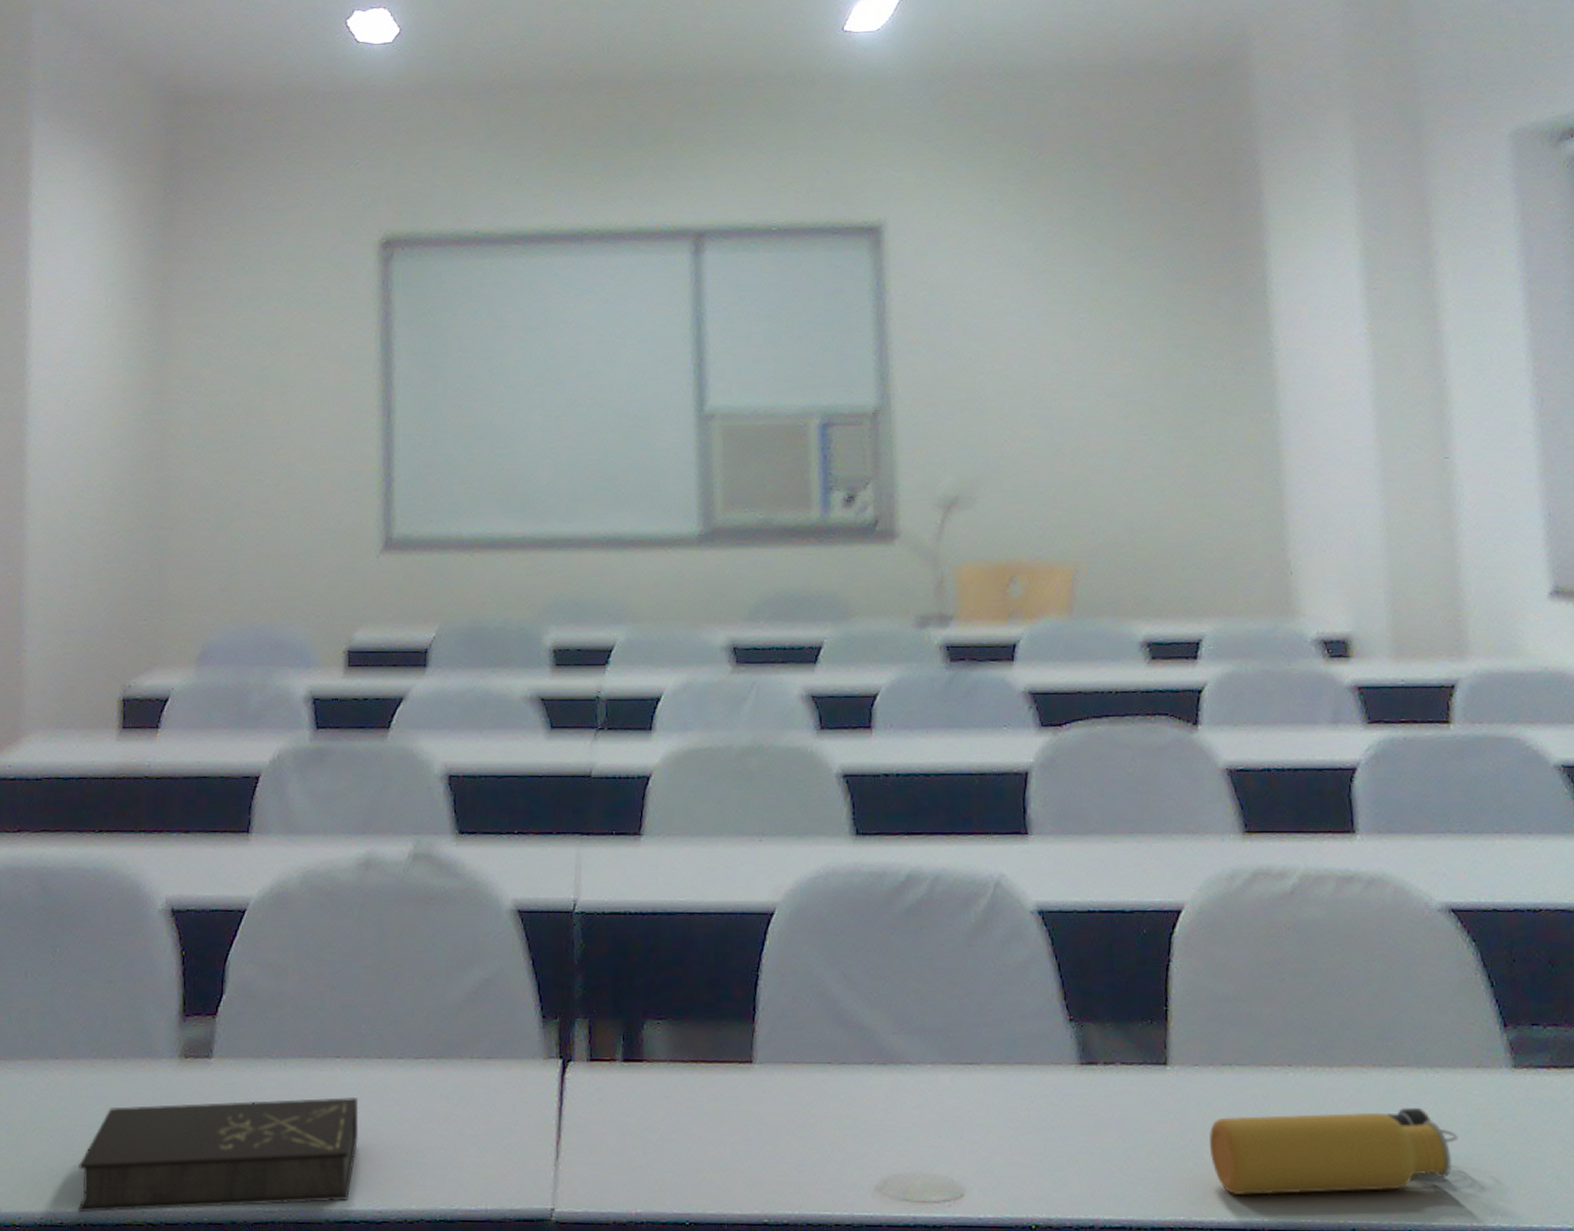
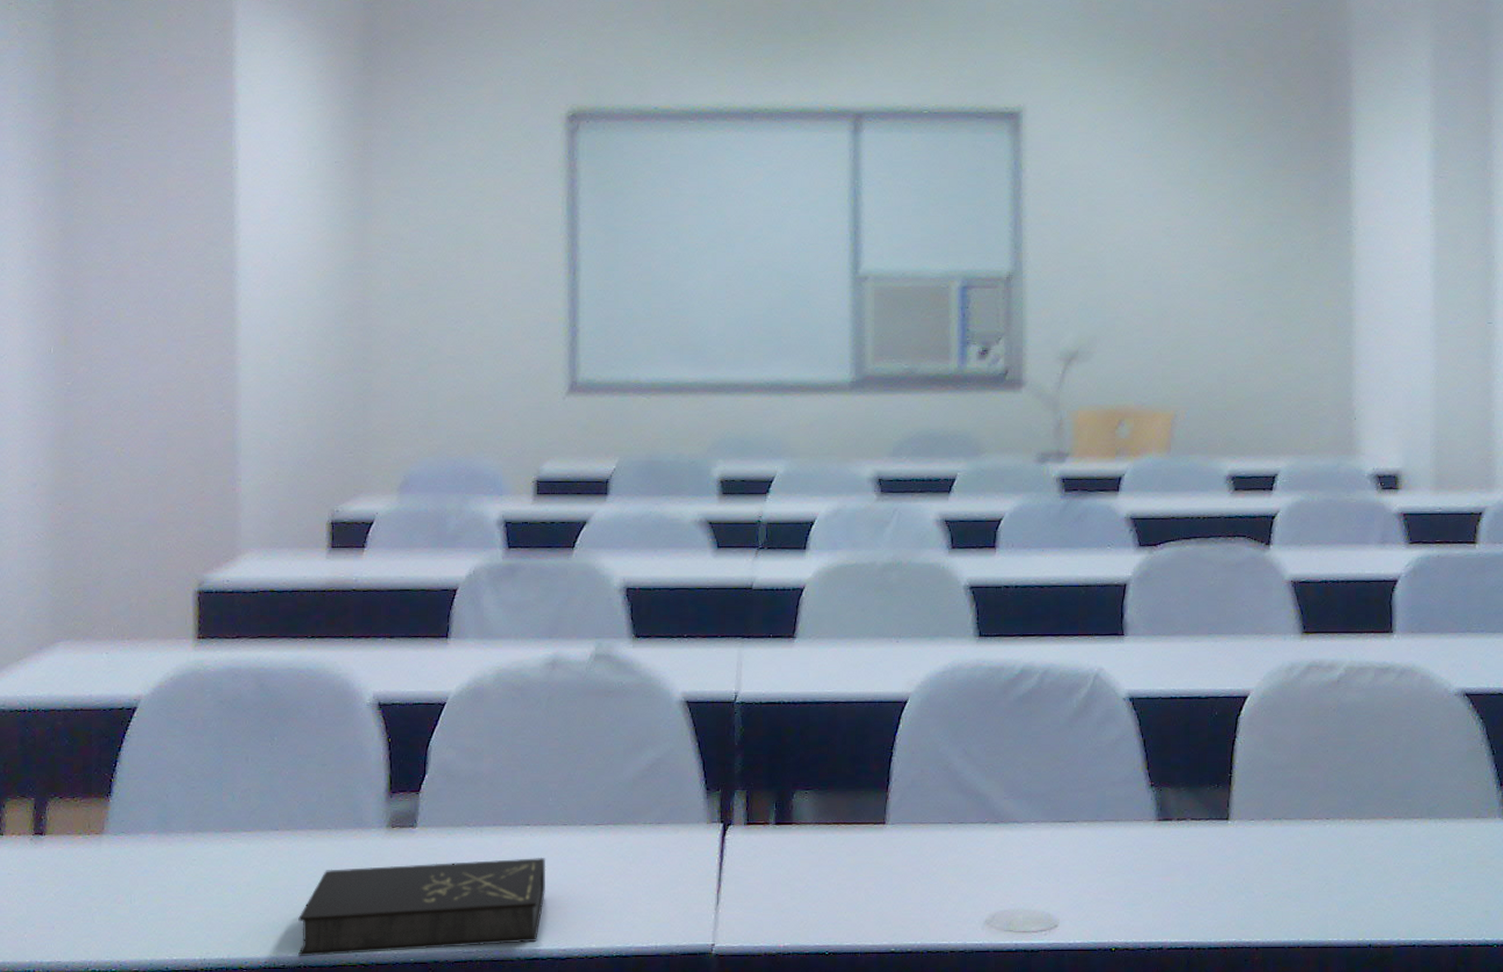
water bottle: present [1209,1107,1458,1195] -> none [1259,849,1457,920]

